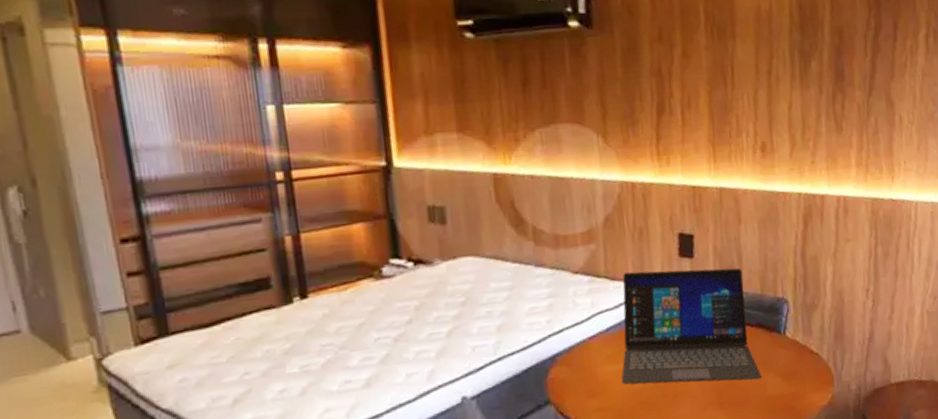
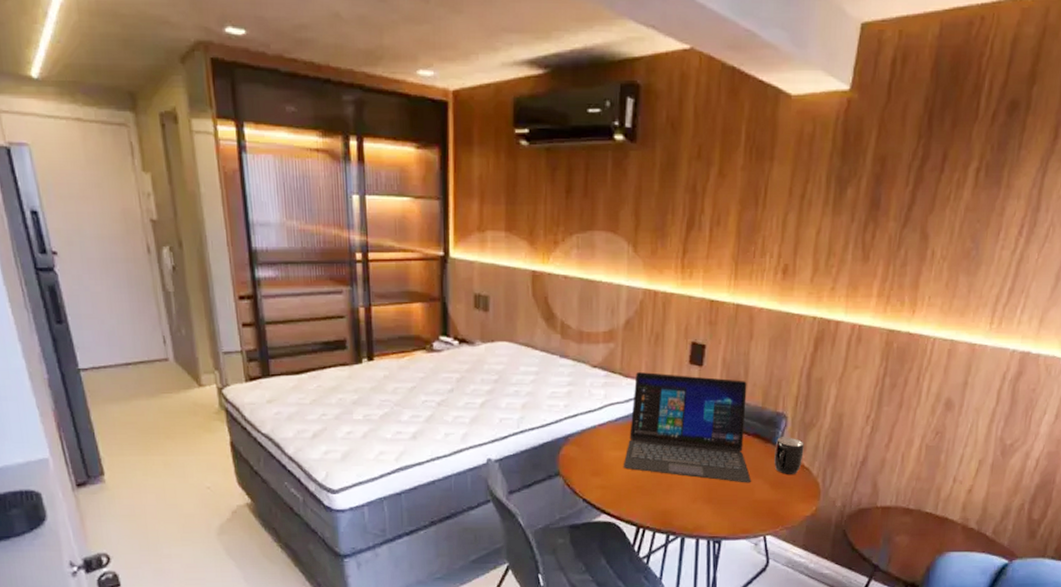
mug: none [780,322,811,364] -> present [774,437,804,475]

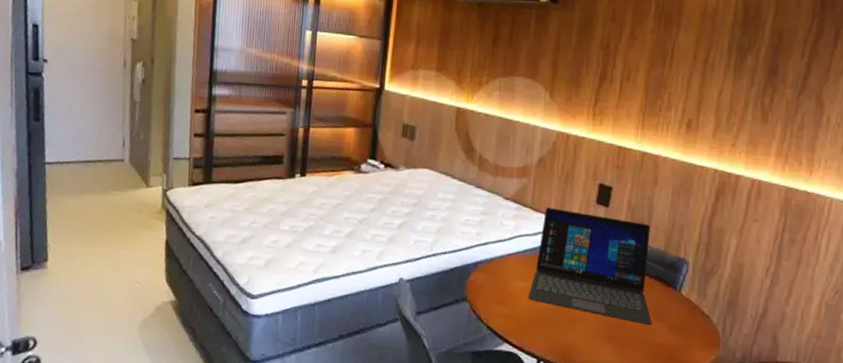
mug: present [774,437,804,475] -> none [675,282,705,322]

